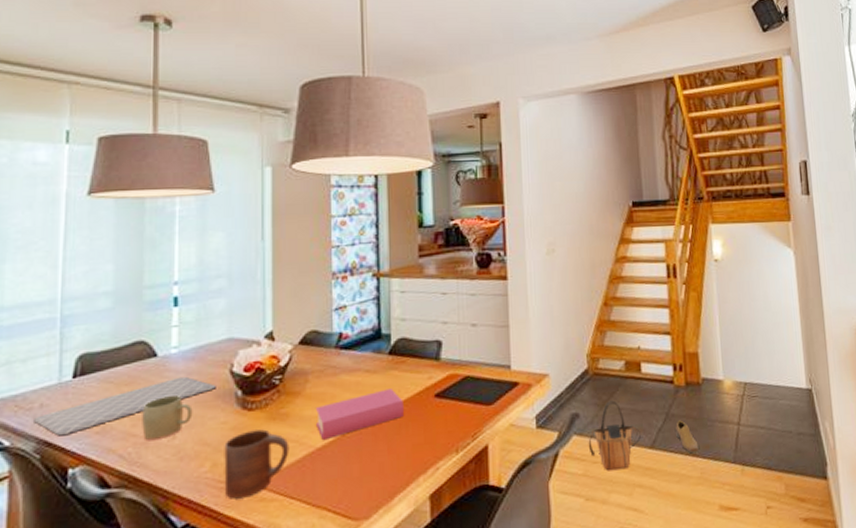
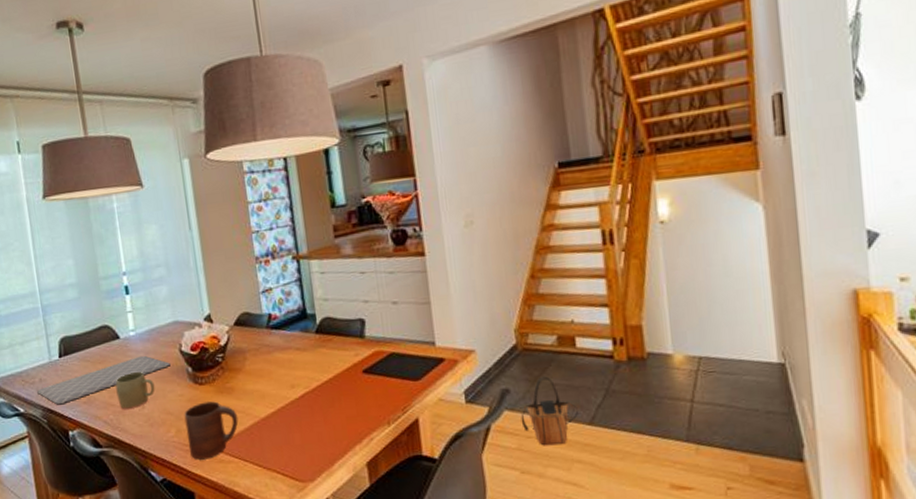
book: present [315,389,403,440] -> none [255,365,335,411]
shoe: present [676,420,699,453] -> none [617,396,645,431]

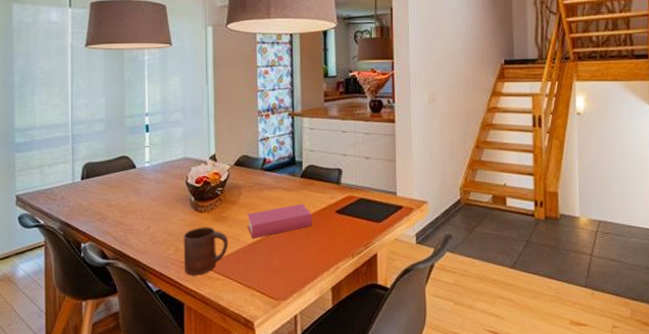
placemat: present [37,355,171,405] -> none [58,184,177,220]
mug: present [115,372,155,409] -> none [127,198,161,228]
book: none [255,365,335,411] -> present [246,204,312,238]
tote bag: present [520,376,578,445] -> none [459,227,504,282]

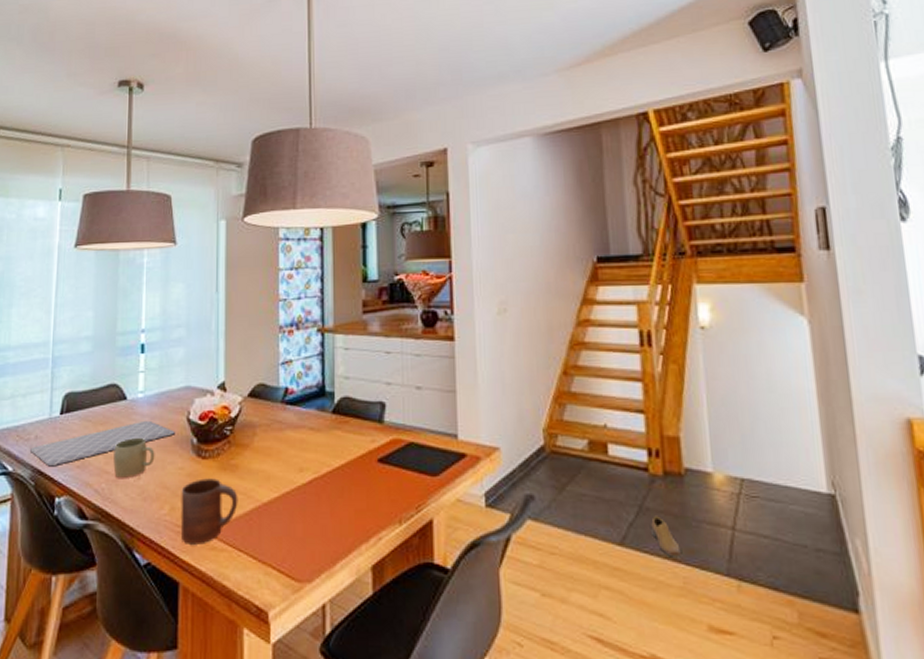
placemat: none [58,184,177,220] -> present [30,420,175,467]
mug: none [127,198,161,228] -> present [113,438,155,478]
book: present [246,204,312,238] -> none [262,449,346,495]
shoe: none [534,247,554,276] -> present [651,516,681,558]

